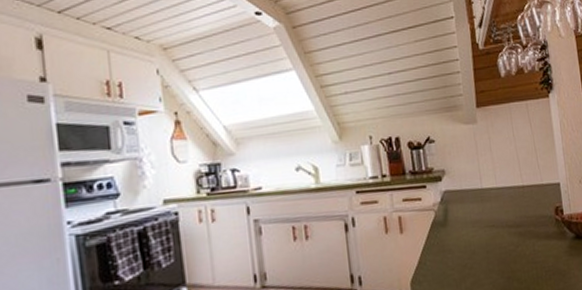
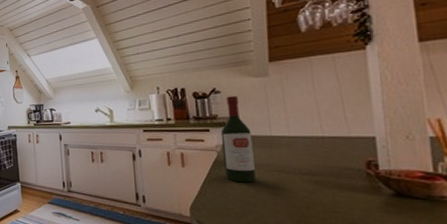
wine bottle: none [437,145,471,244] -> present [220,95,256,183]

